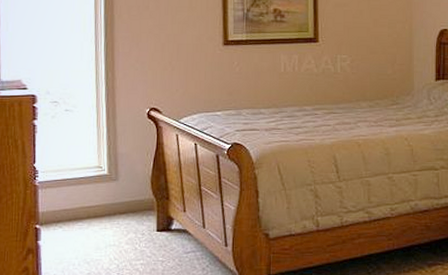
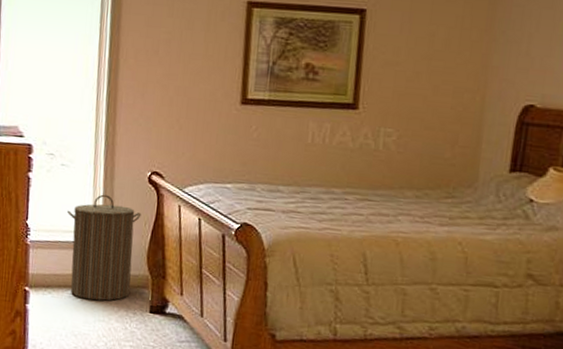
laundry hamper: none [74,132,143,228] -> present [67,194,142,301]

